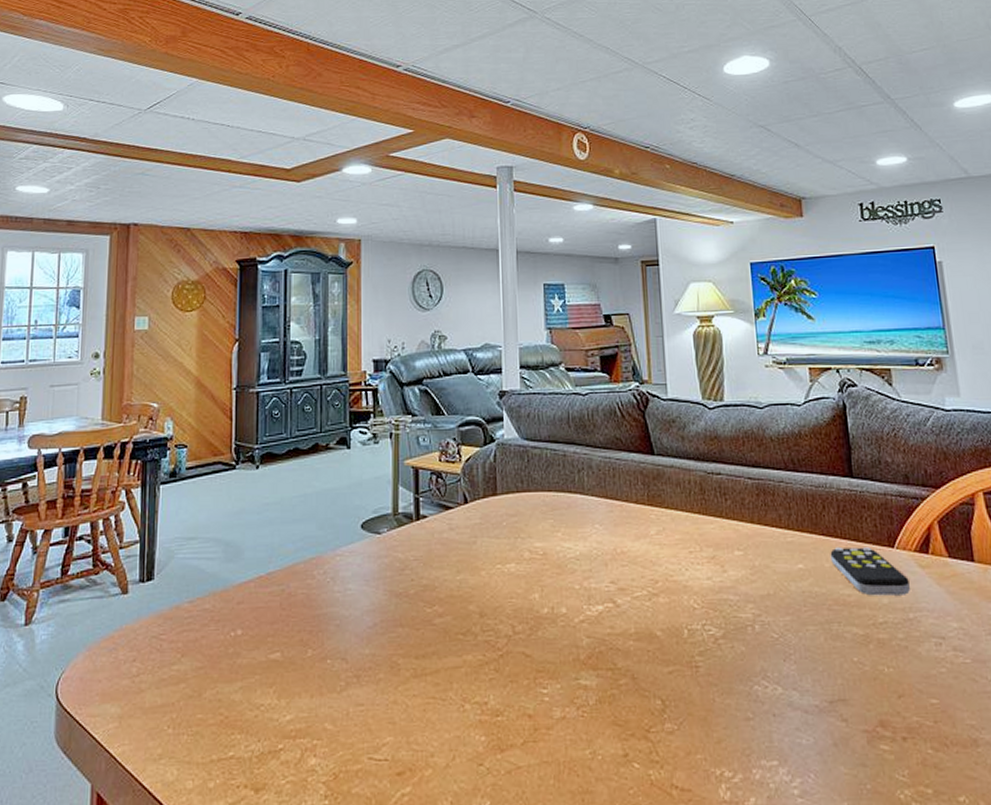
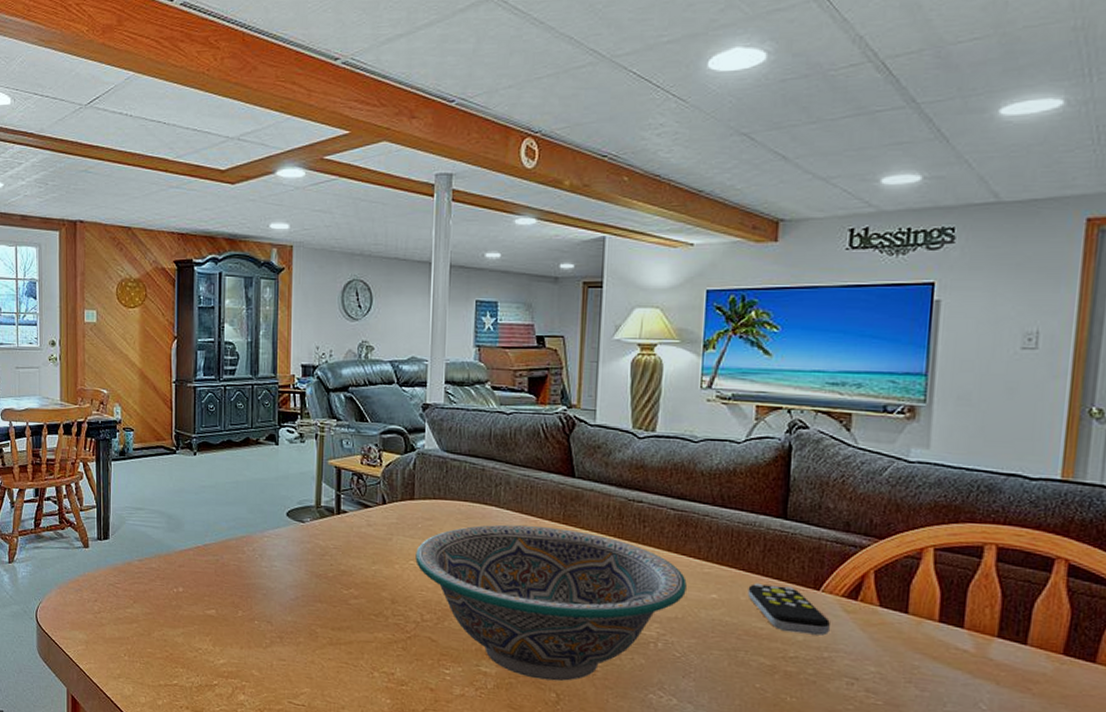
bowl: none [502,511,774,686] -> present [415,524,687,682]

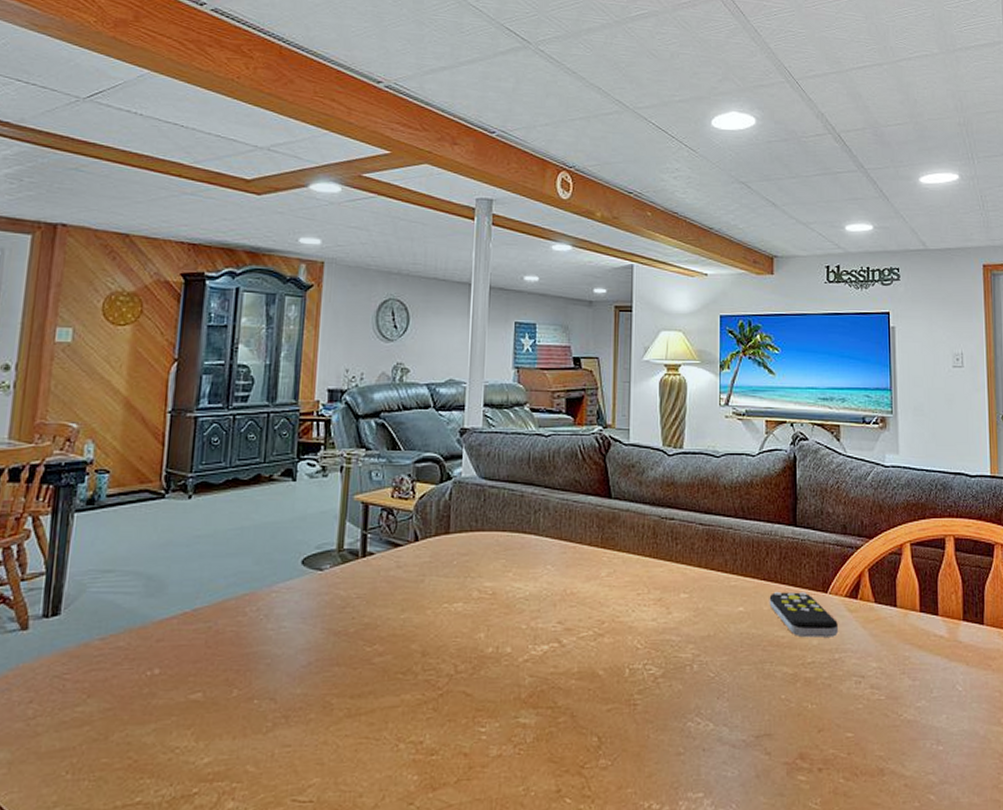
bowl: present [415,524,687,682] -> none [450,553,716,723]

